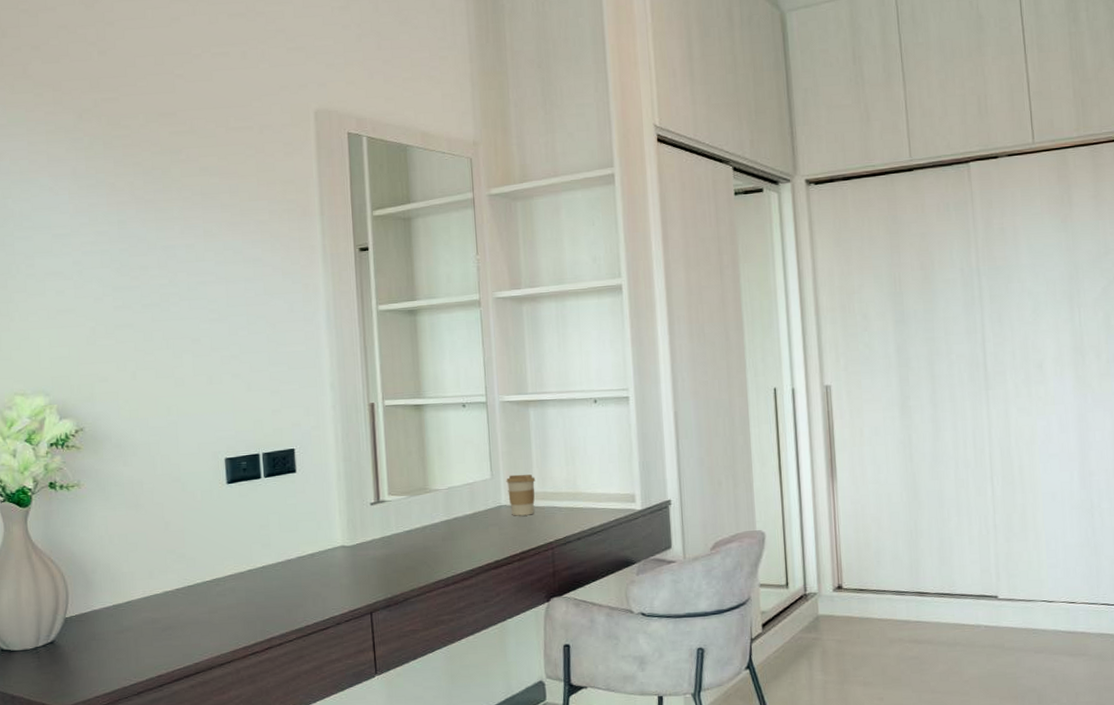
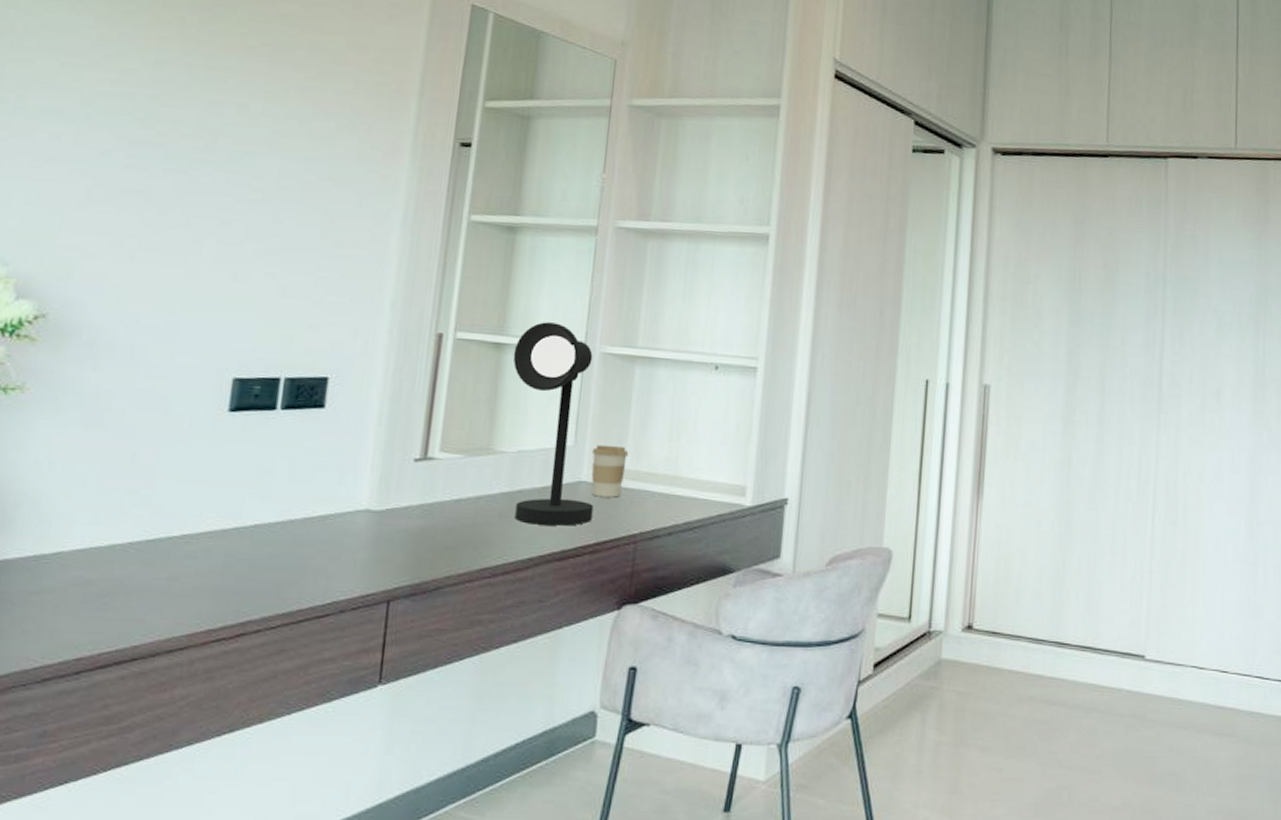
desk lamp: none [431,382,516,543] -> present [513,322,594,526]

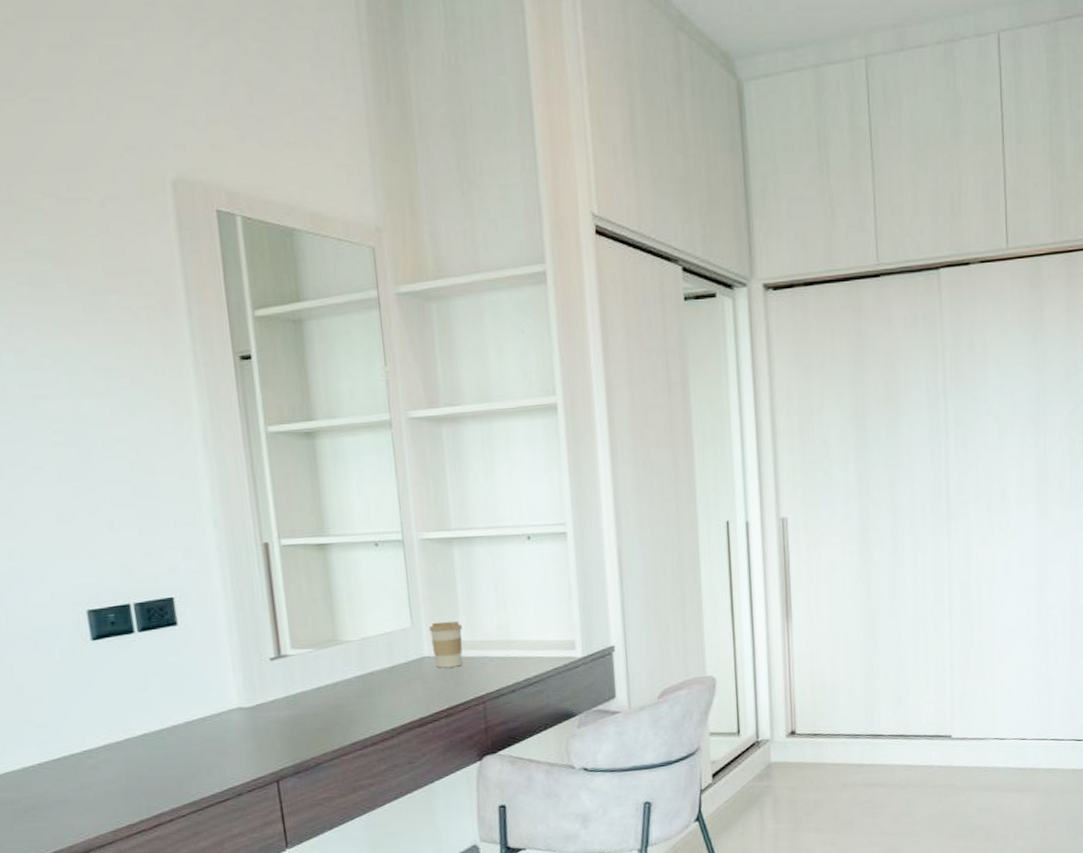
desk lamp: present [513,322,594,526] -> none [337,517,442,700]

